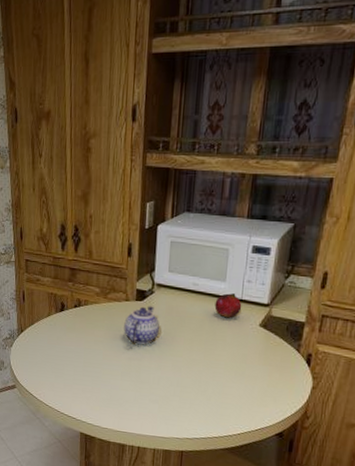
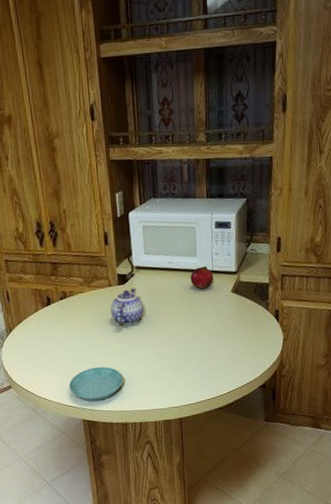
saucer: none [71,381,127,417] -> present [69,367,123,402]

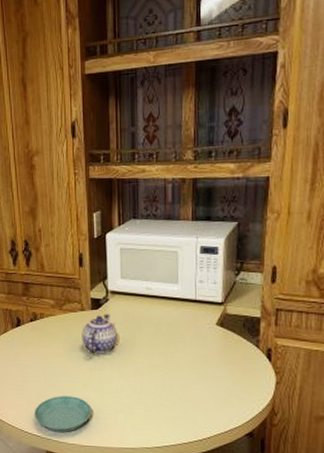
fruit: present [190,266,214,289] -> none [170,295,197,320]

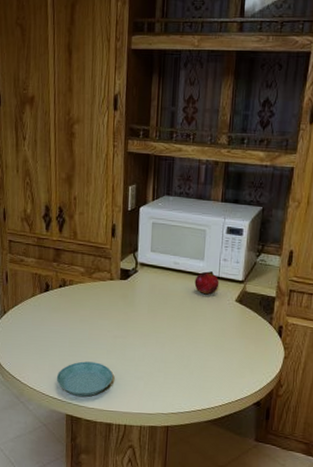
teapot: present [82,314,118,353] -> none [109,284,144,322]
fruit: none [170,295,197,320] -> present [194,271,219,295]

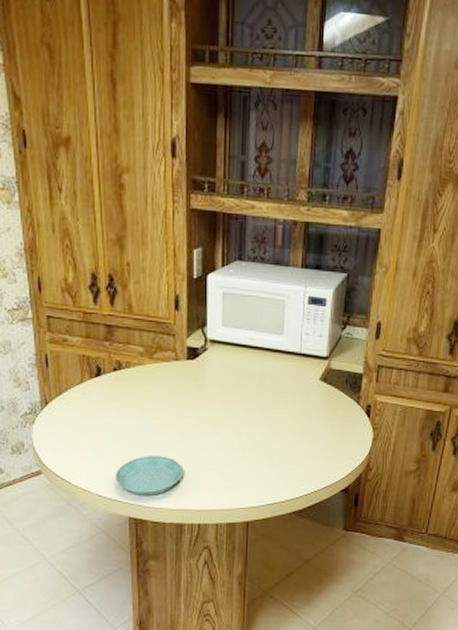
fruit: present [194,271,219,295] -> none [273,347,301,374]

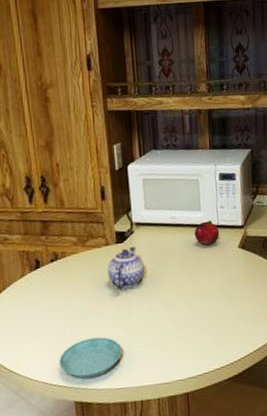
teapot: none [175,364,216,408] -> present [107,246,145,288]
fruit: none [273,347,301,374] -> present [194,221,220,245]

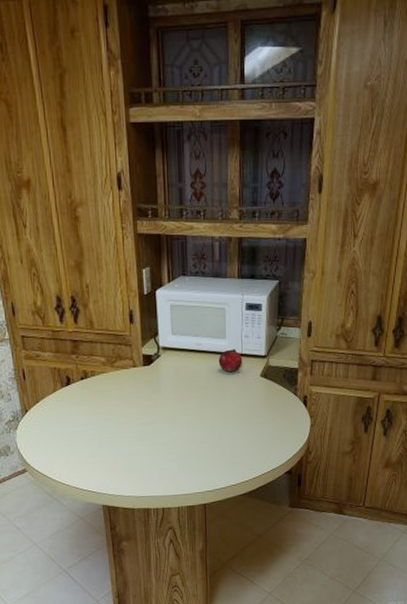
saucer: present [59,337,122,380] -> none [88,450,146,487]
teapot: present [107,246,145,288] -> none [134,369,170,408]

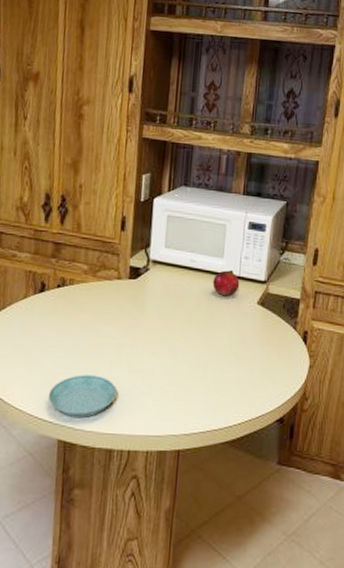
saucer: none [88,450,146,487] -> present [48,375,116,419]

